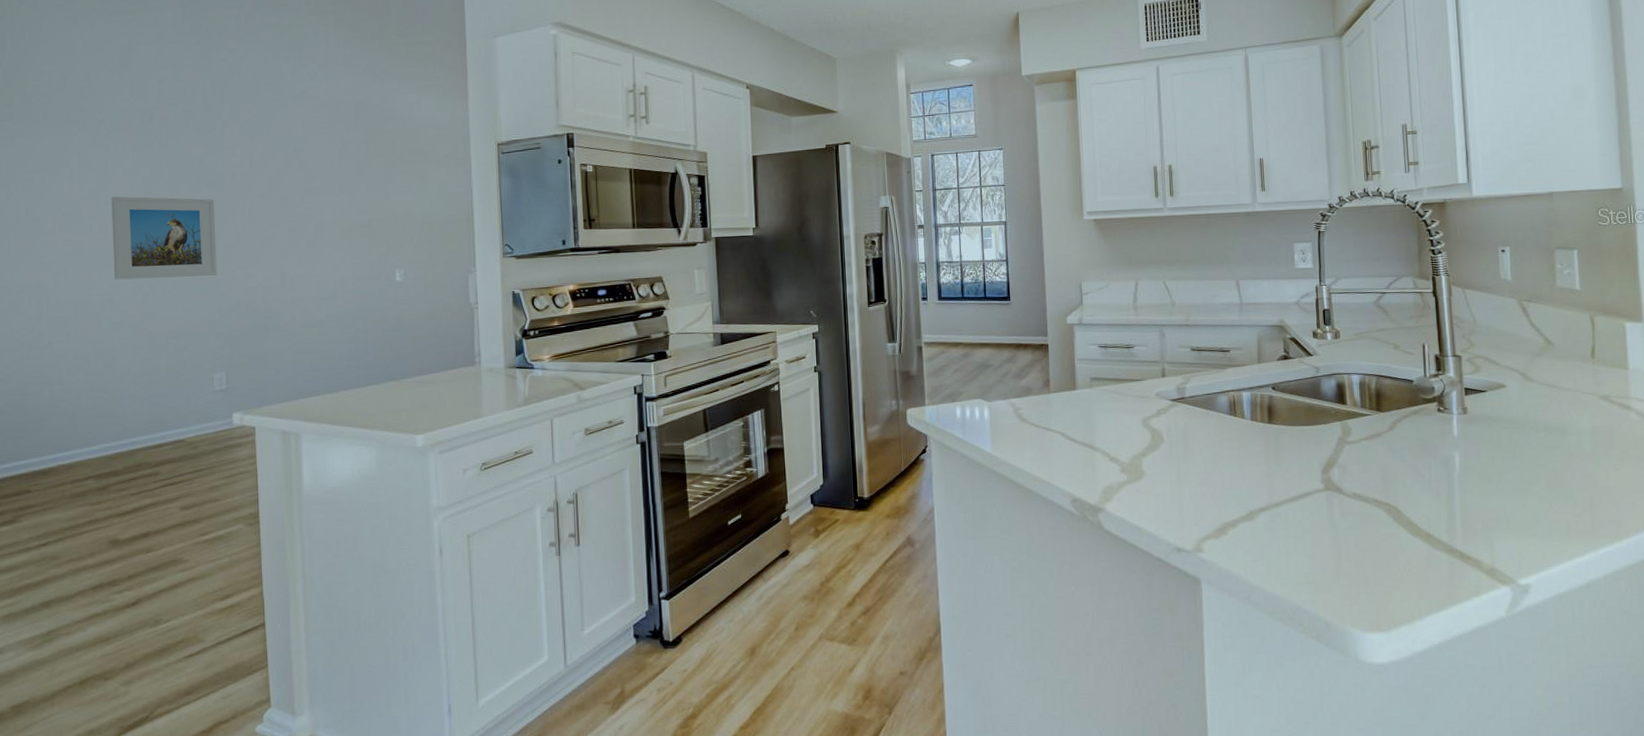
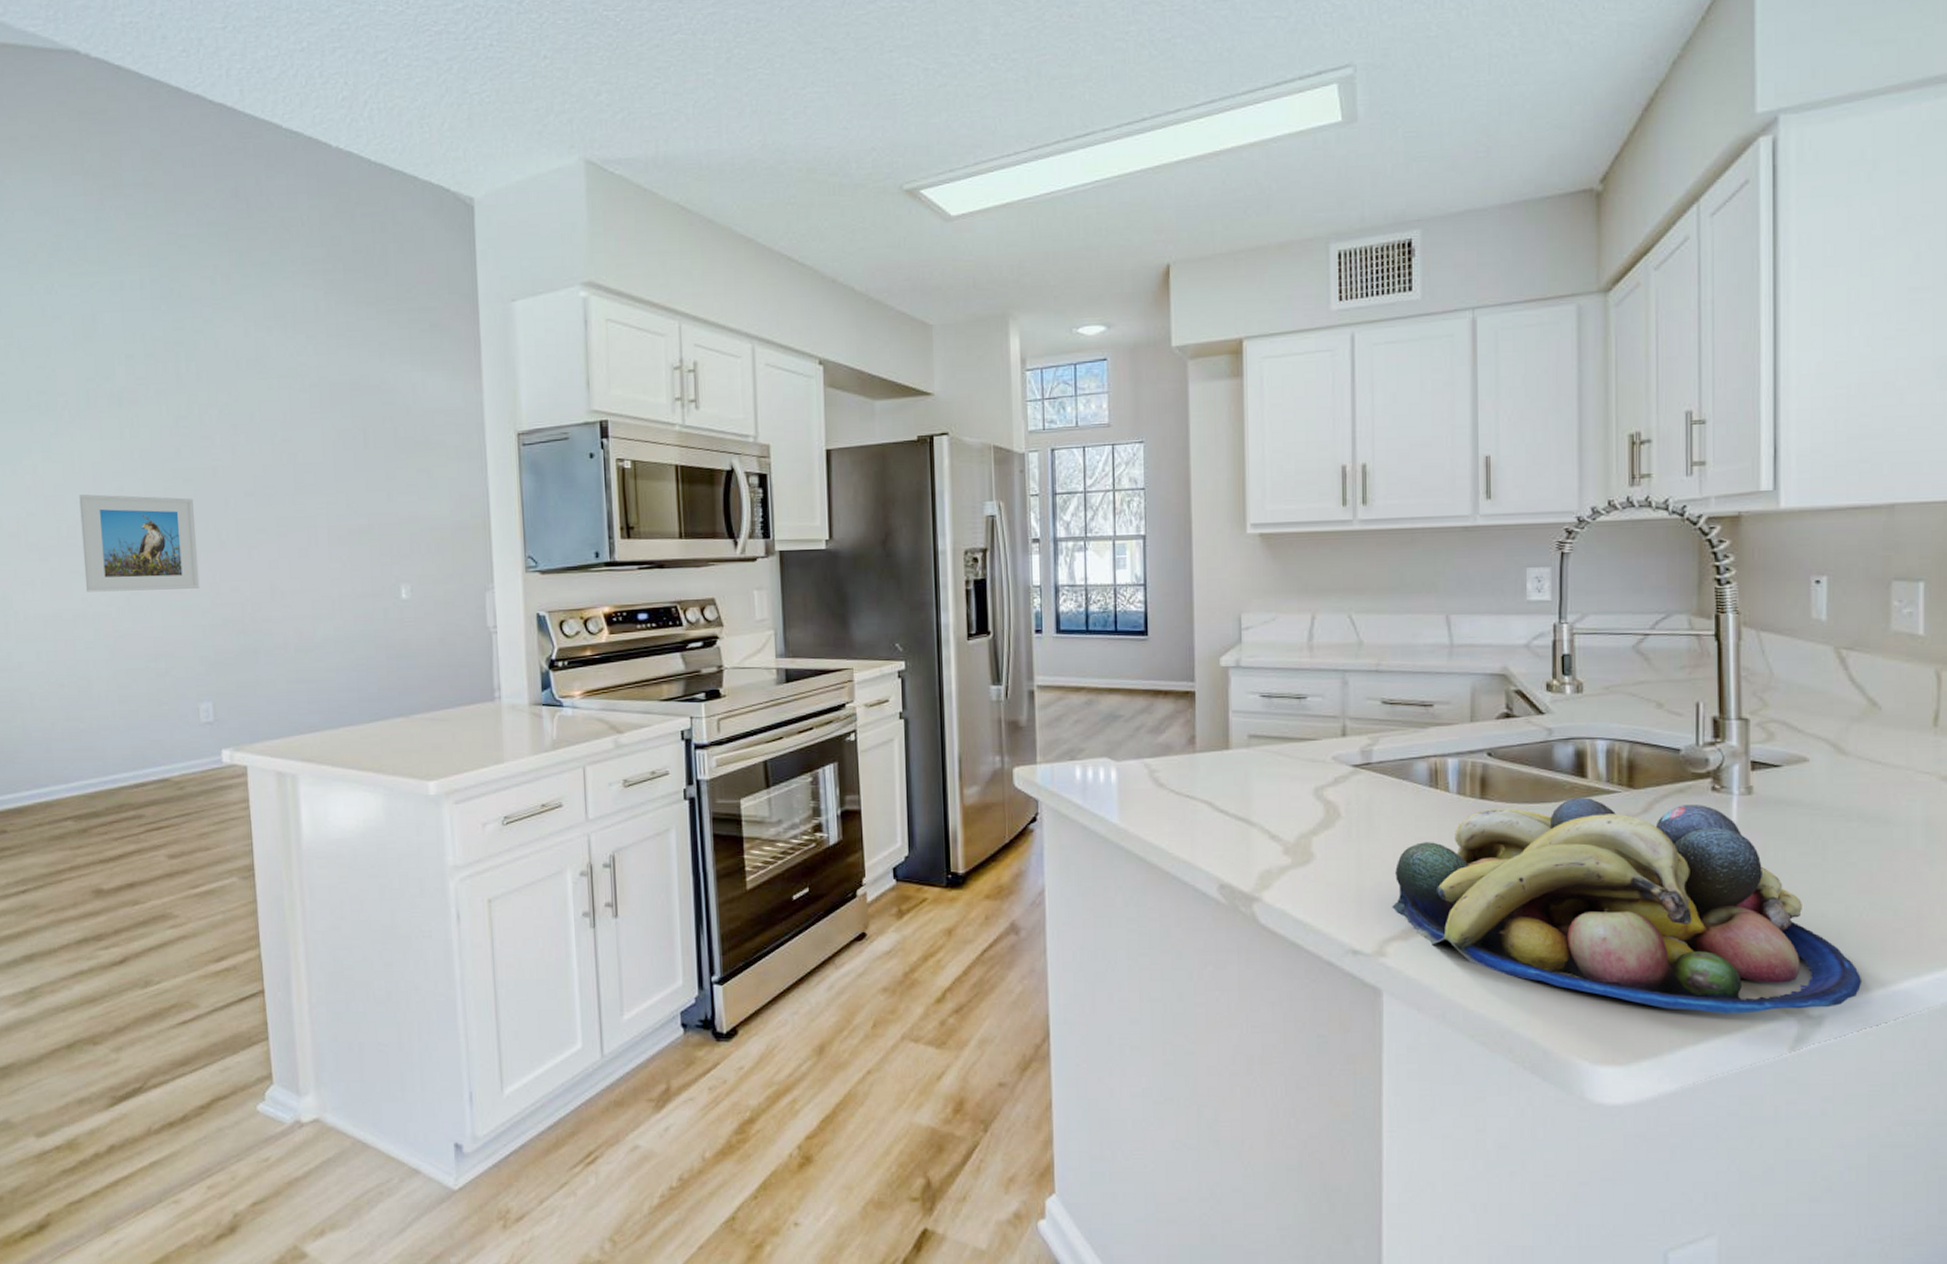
fruit bowl: none [1205,420,1556,587] -> present [1392,797,1862,1014]

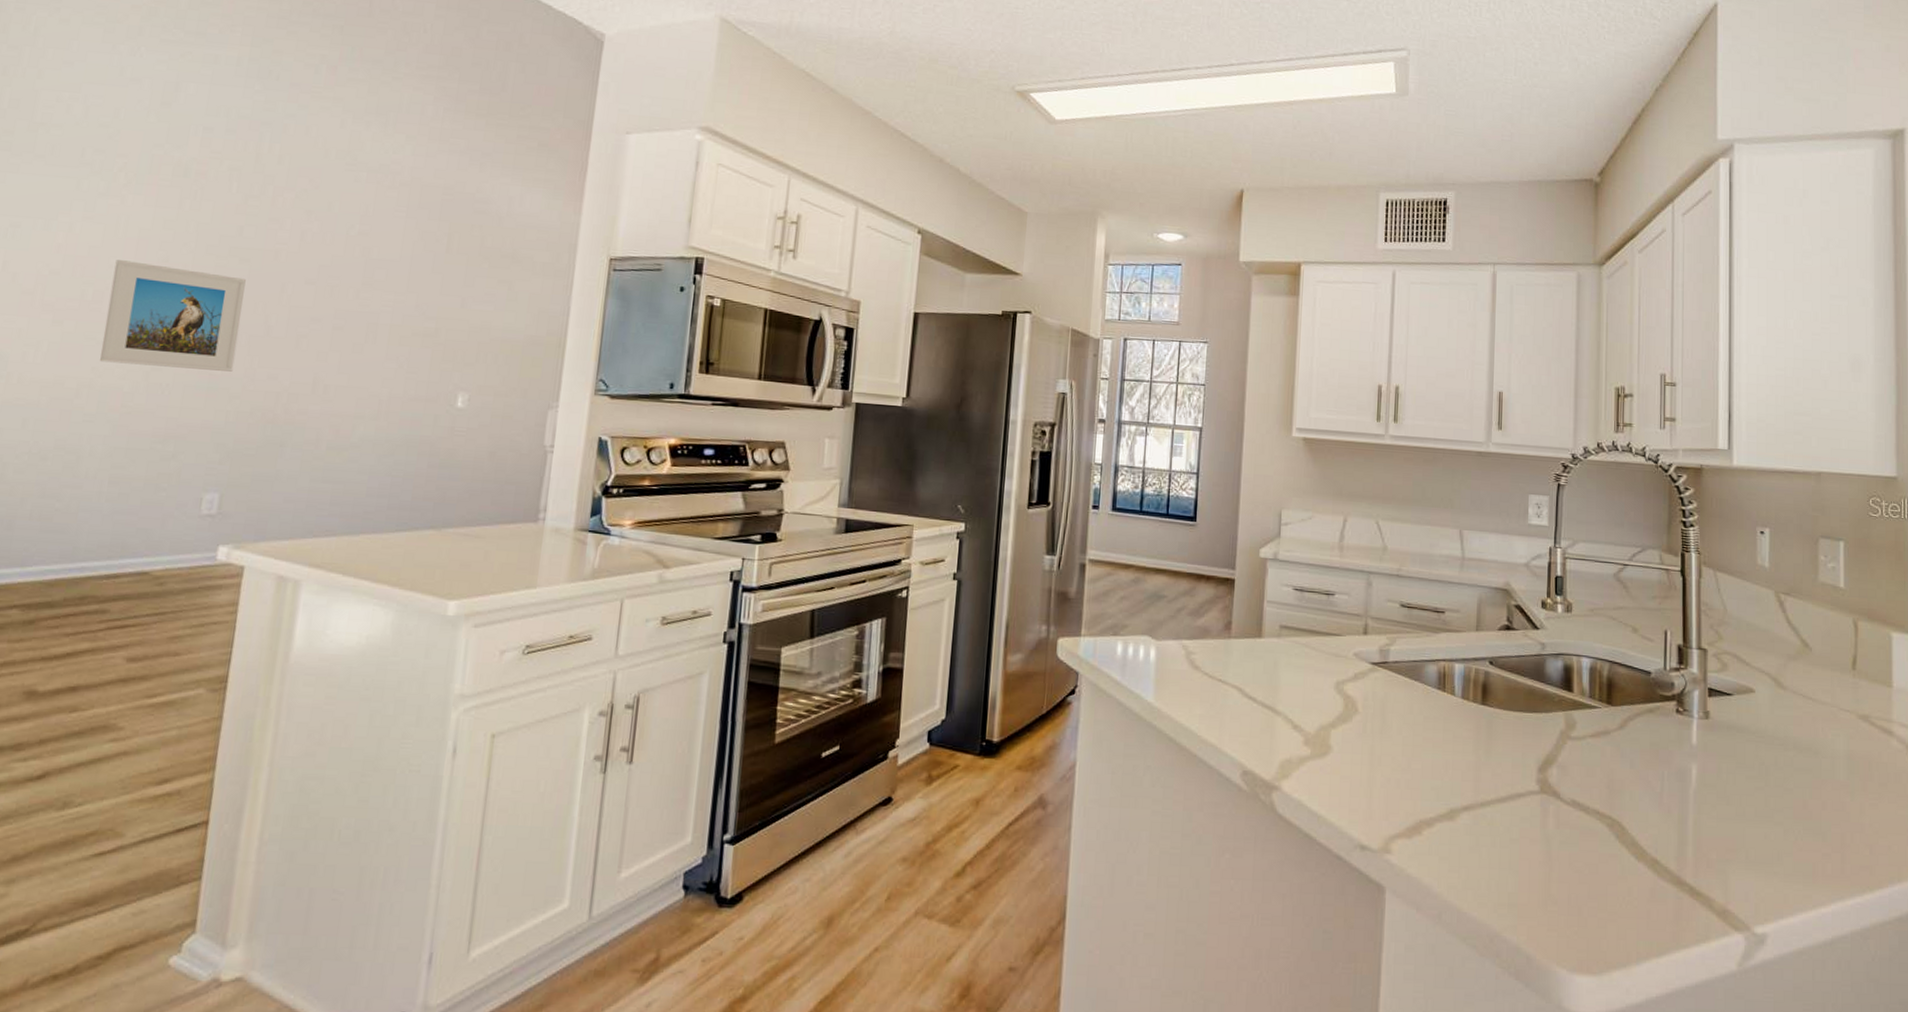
fruit bowl: present [1392,797,1862,1014] -> none [1398,710,1798,929]

